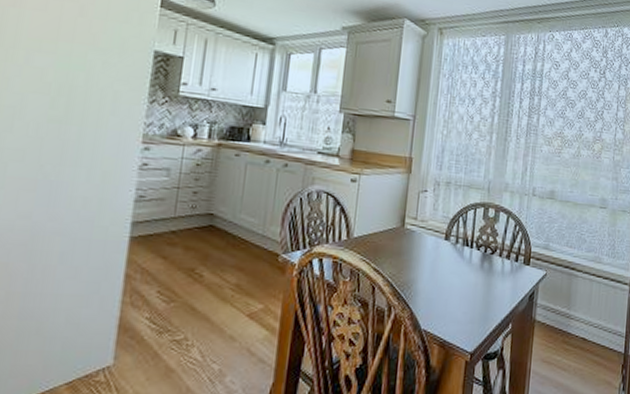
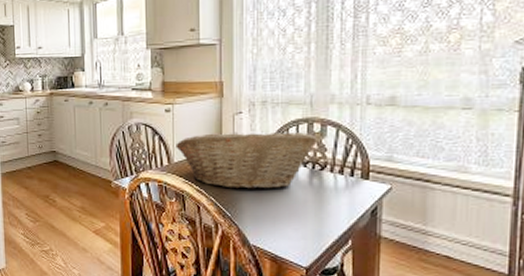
fruit basket: none [357,209,491,272] -> present [176,131,317,190]

